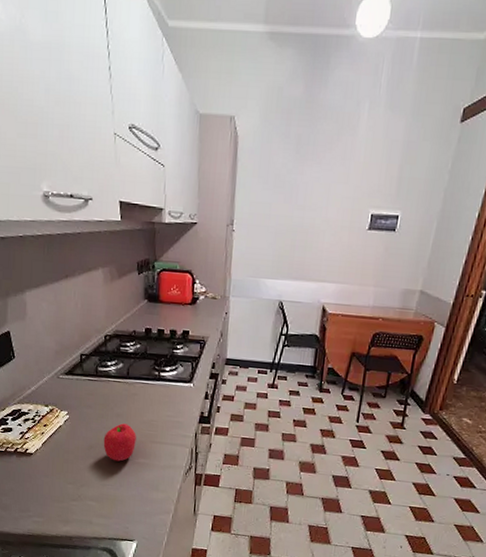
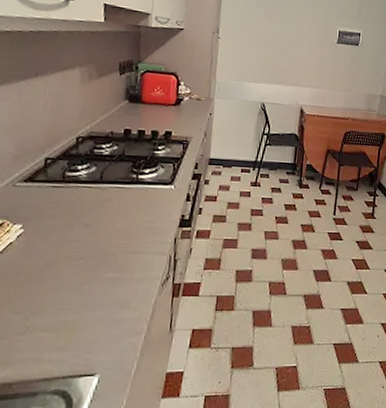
fruit: present [103,423,136,462] -> none [64,234,107,279]

